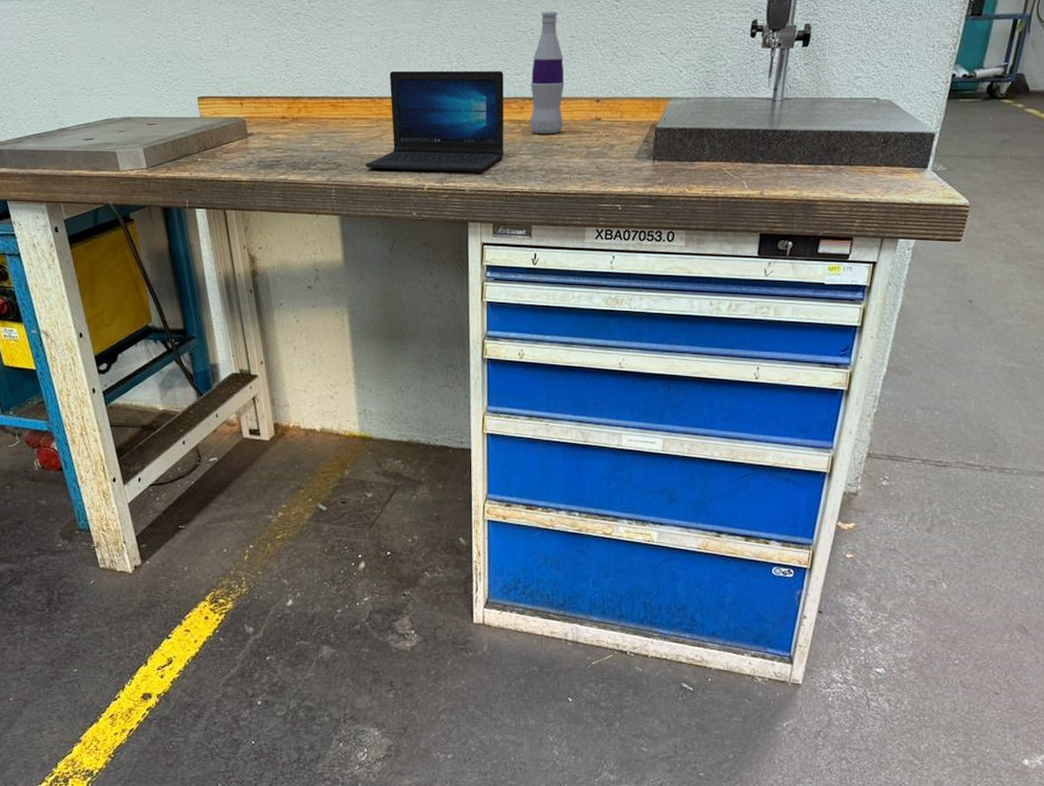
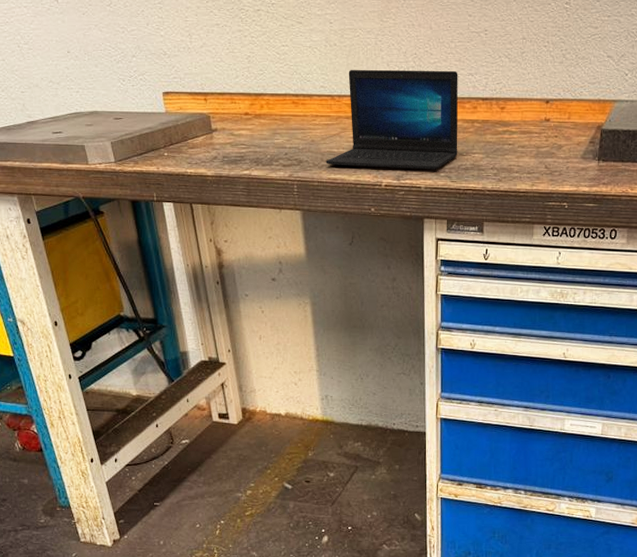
bottle: present [530,11,564,134] -> none [482,13,516,134]

